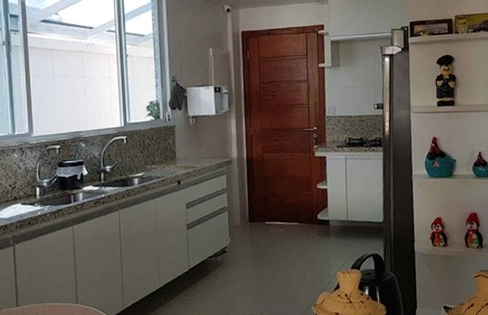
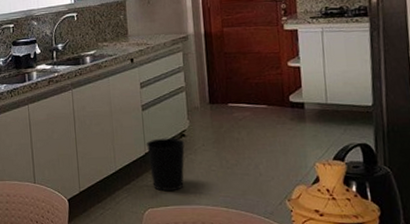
wastebasket: none [190,254,226,304] -> present [147,138,185,192]

